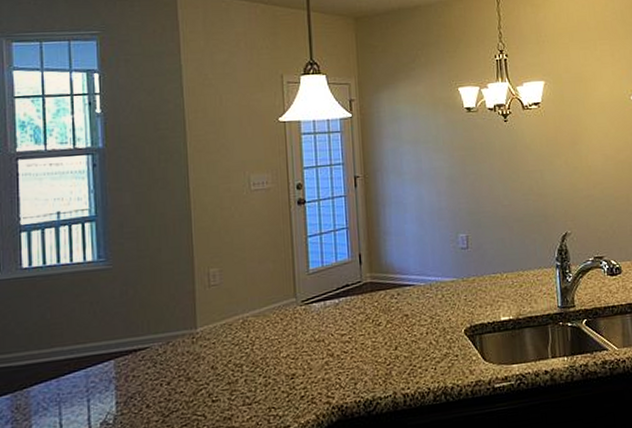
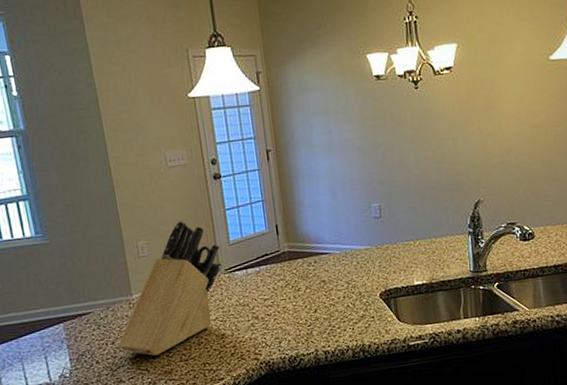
knife block: none [173,247,299,399] -> present [117,220,222,356]

